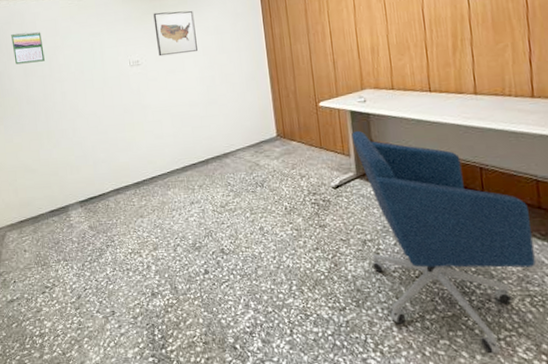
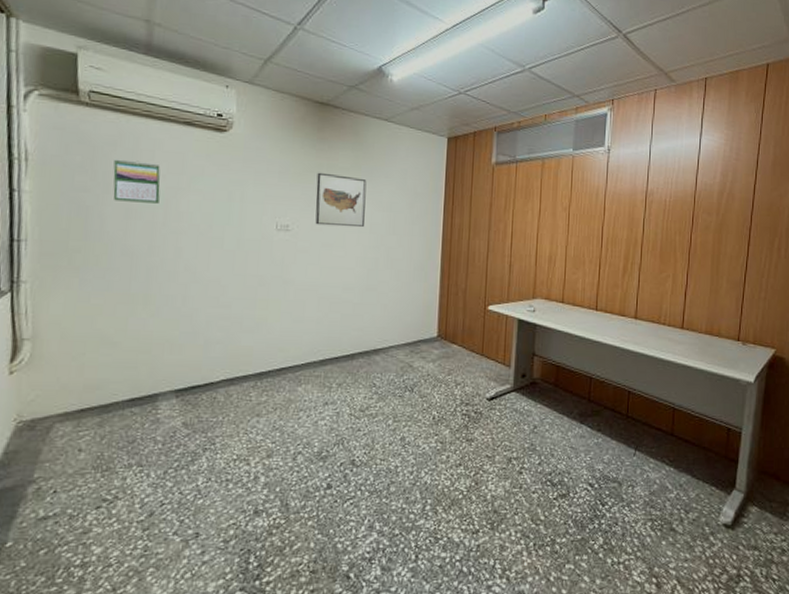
office chair: present [351,131,536,354] -> none [513,342,663,578]

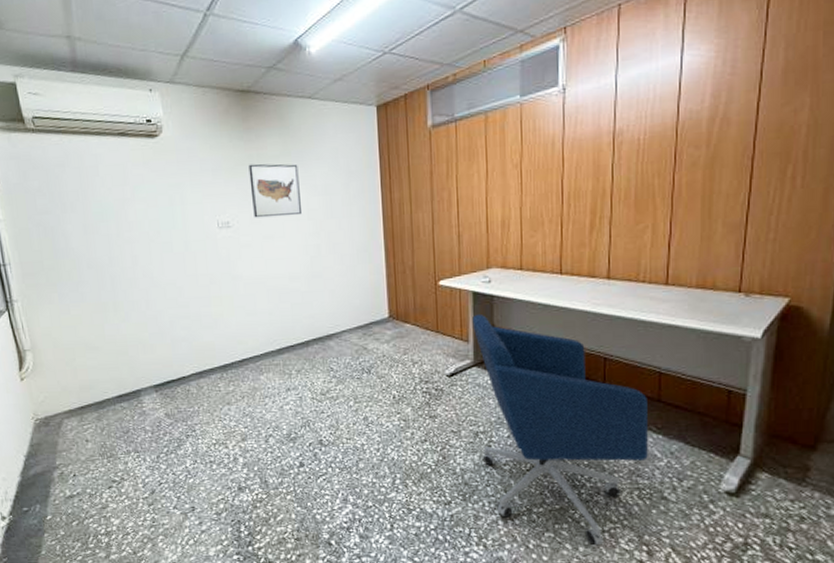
calendar: present [113,159,160,204] -> none [65,178,110,219]
office chair: none [513,342,663,578] -> present [472,315,648,546]

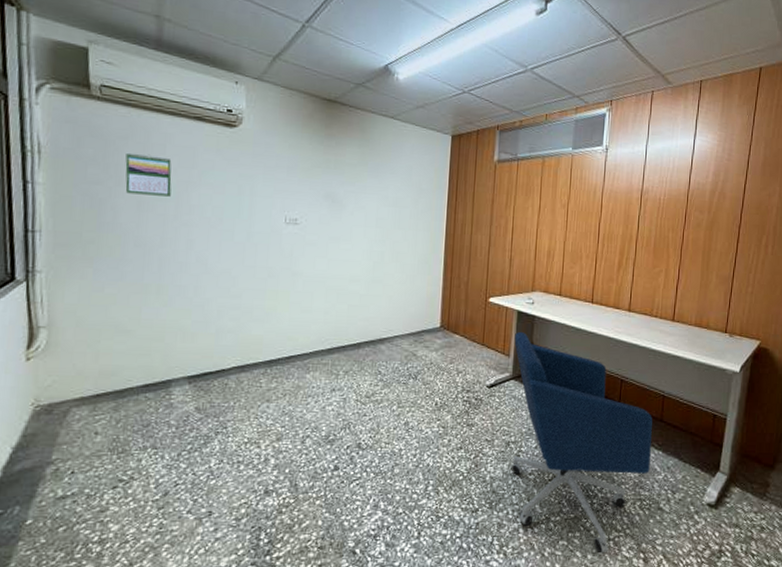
calendar: none [65,178,110,219] -> present [125,152,172,197]
wall art: present [248,164,301,218] -> none [323,167,373,222]

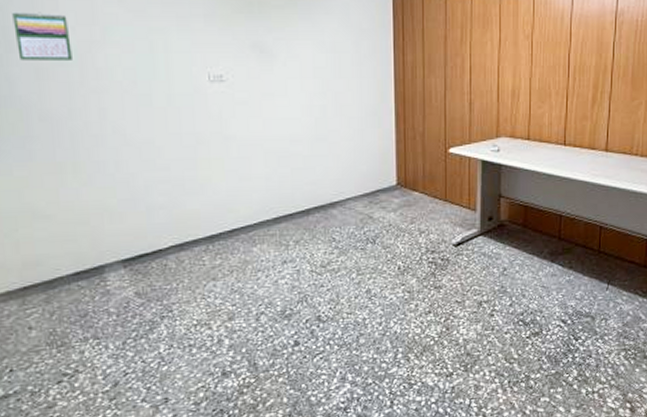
office chair: present [511,332,653,554] -> none [480,184,636,407]

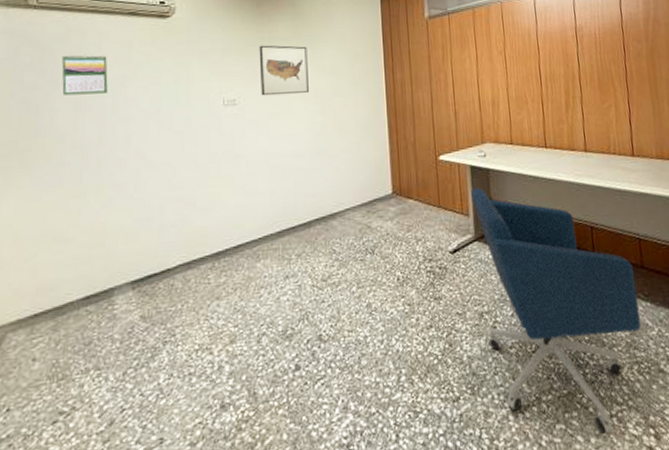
wall art: none [248,12,306,73] -> present [259,45,309,96]
office chair: none [480,184,636,407] -> present [471,188,641,435]

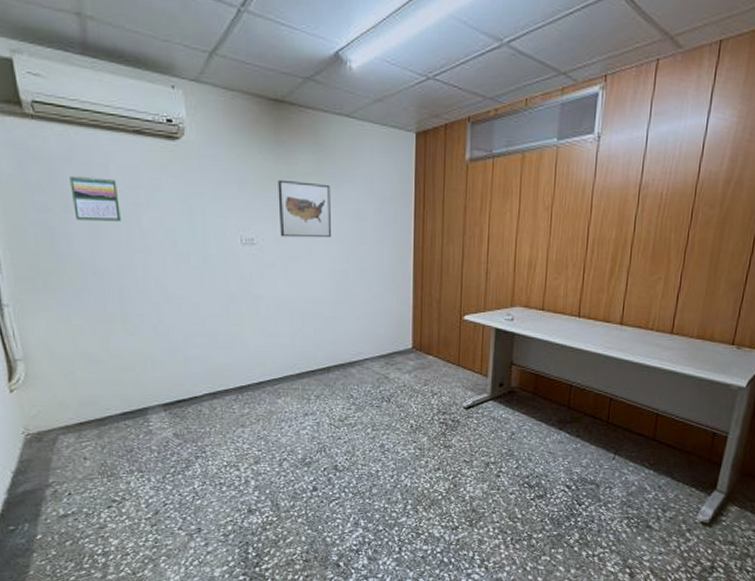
office chair: present [471,188,641,435] -> none [491,351,644,568]

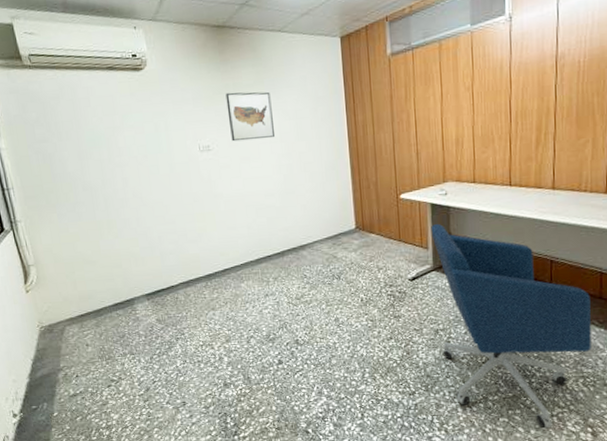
calendar: present [69,175,121,221] -> none [60,108,102,146]
office chair: none [491,351,644,568] -> present [431,224,591,429]

